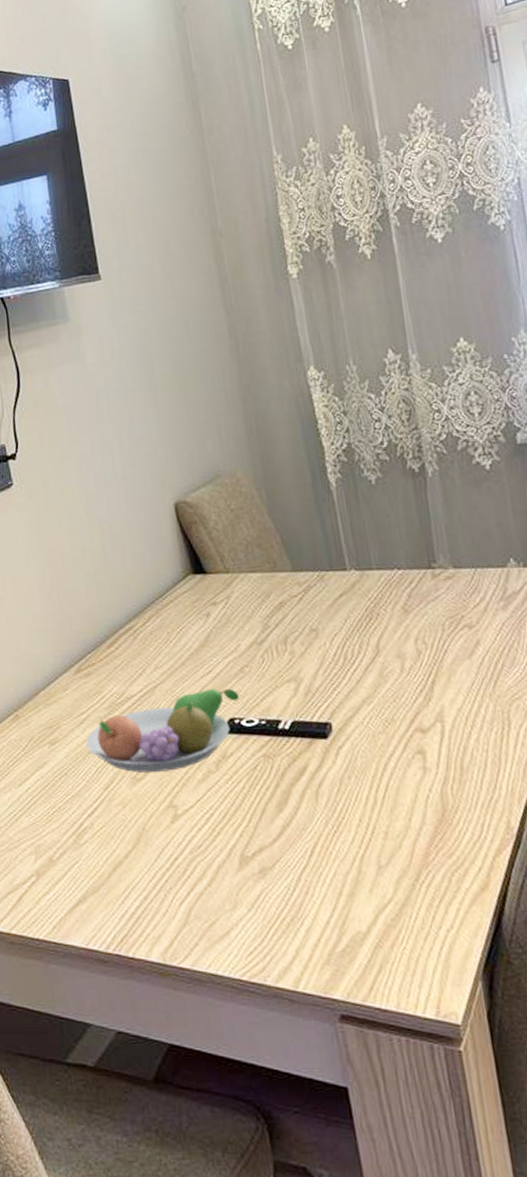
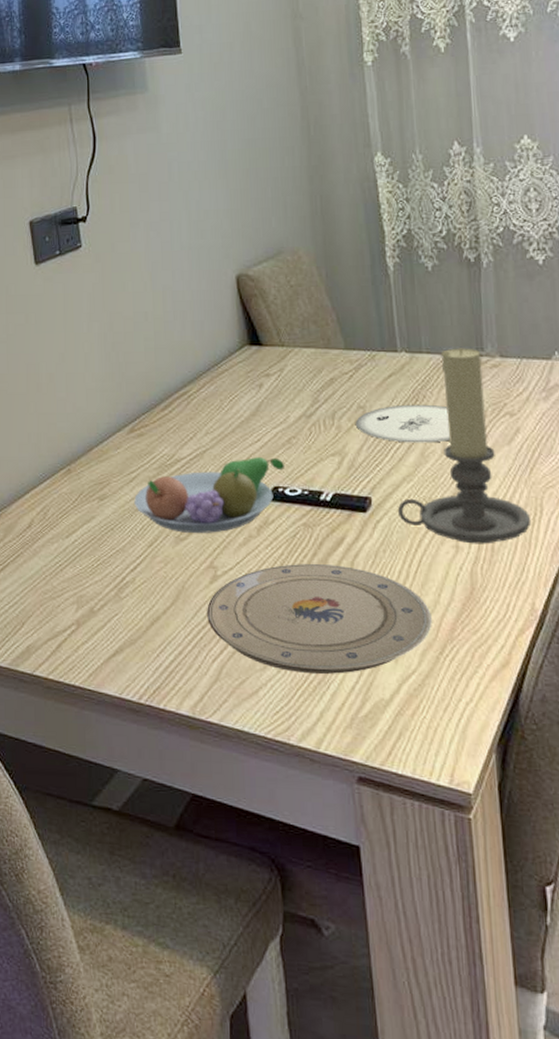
plate: none [170,795,405,910] -> present [207,564,432,674]
plate: none [309,622,408,664] -> present [356,404,450,443]
candle holder: none [360,561,500,764] -> present [398,348,532,544]

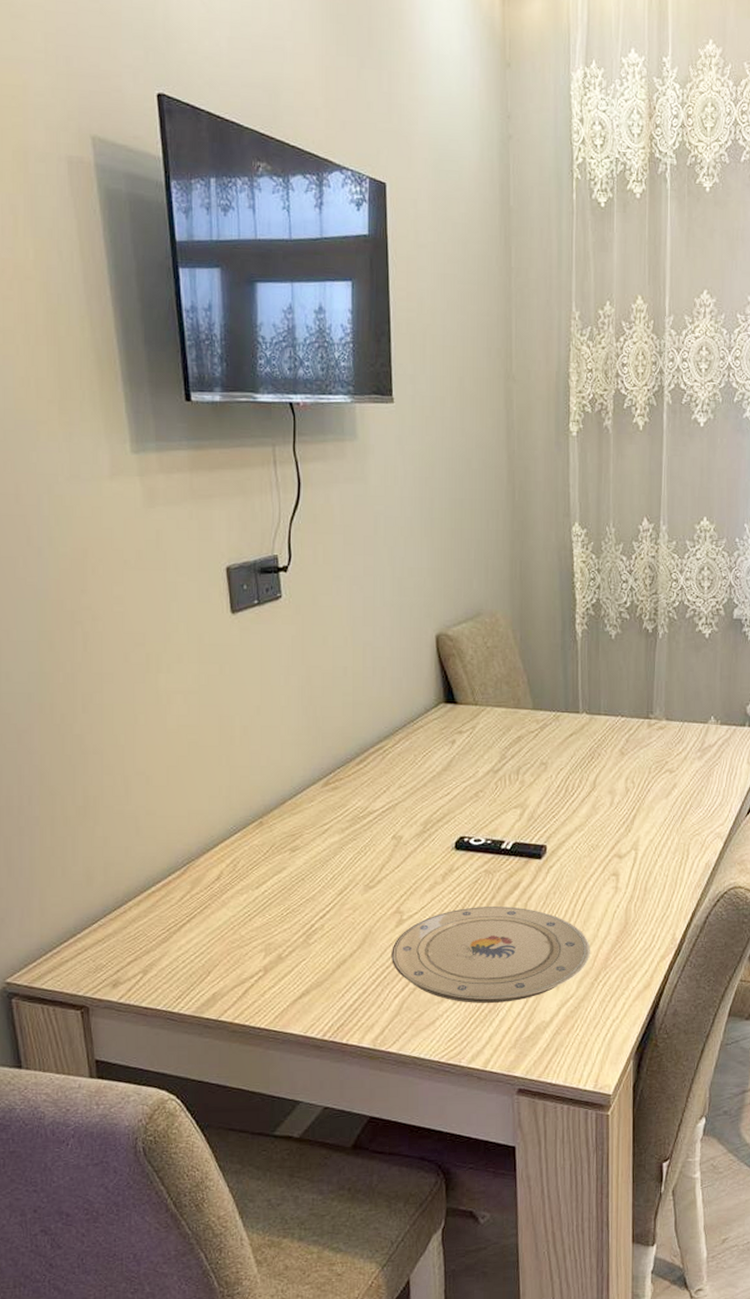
fruit bowl: present [134,457,284,533] -> none [326,810,471,881]
plate: present [356,404,450,443] -> none [538,761,619,796]
candle holder: present [398,348,532,544] -> none [569,711,679,885]

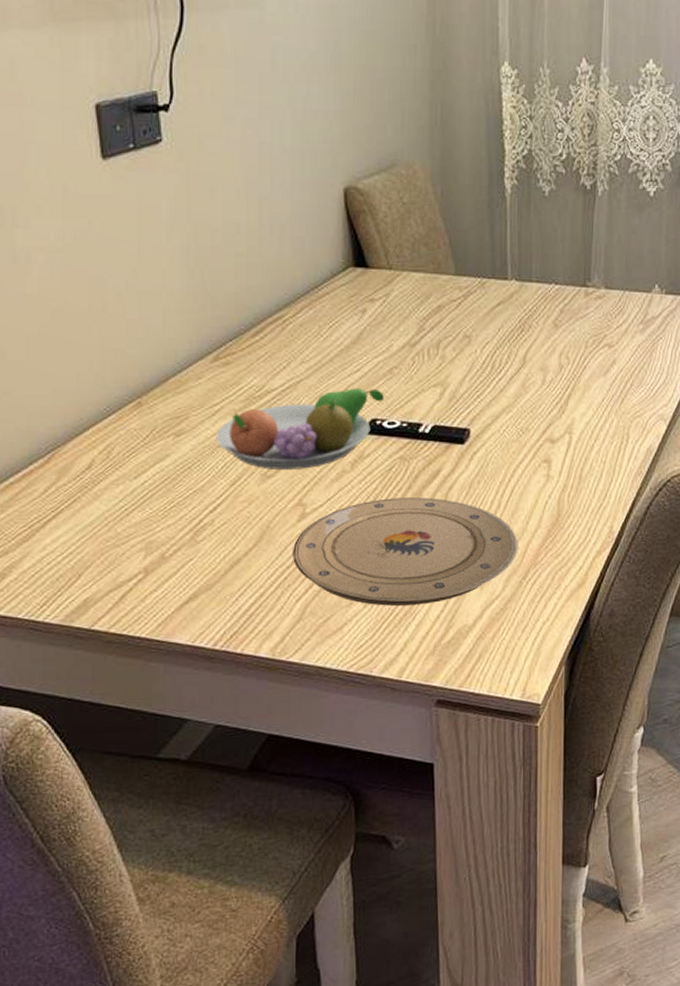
fruit bowl: none [326,810,471,881] -> present [216,388,384,470]

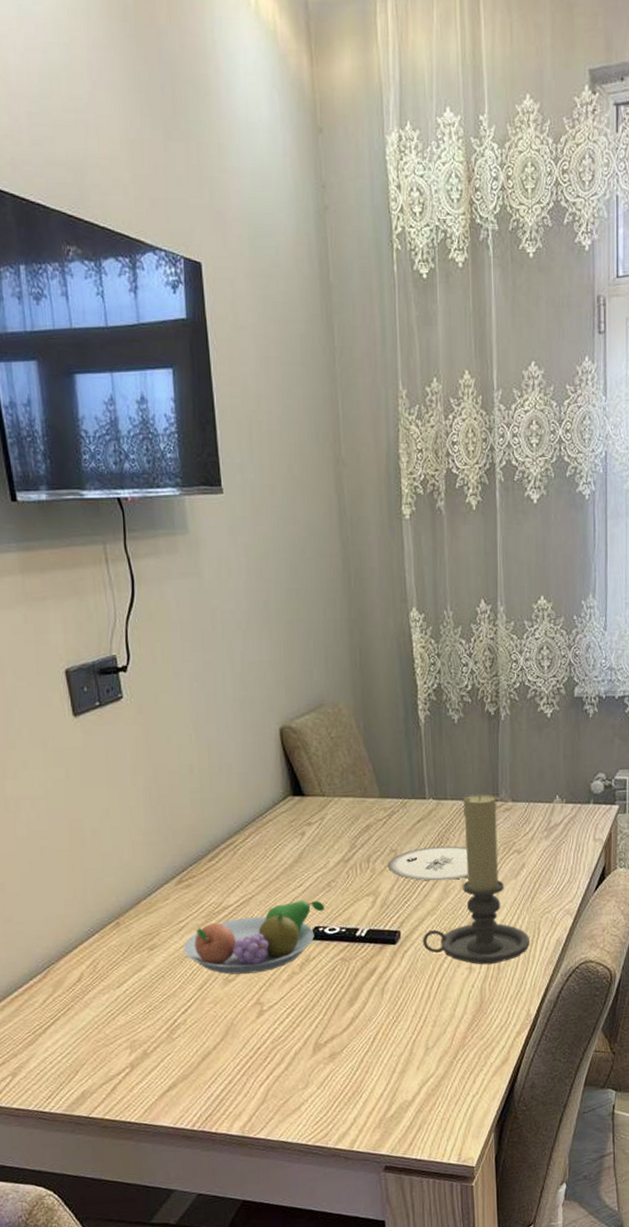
plate: present [293,497,518,606] -> none [254,992,448,1087]
plate: none [461,334,552,374] -> present [388,845,468,881]
candle holder: none [495,278,618,473] -> present [423,794,531,965]

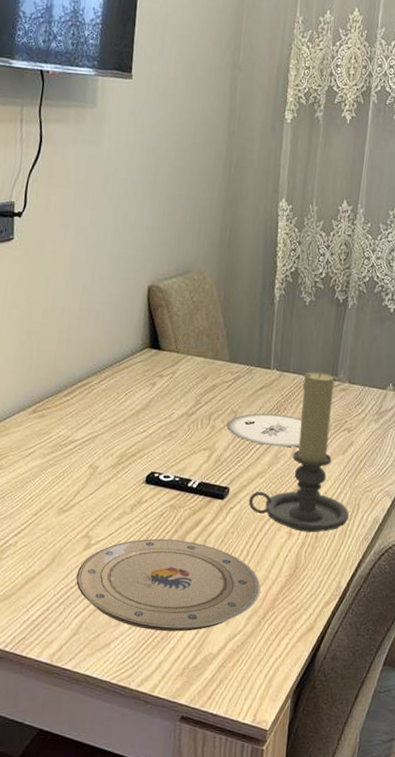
fruit bowl: present [184,900,324,975] -> none [27,445,163,508]
plate: none [254,992,448,1087] -> present [76,538,261,632]

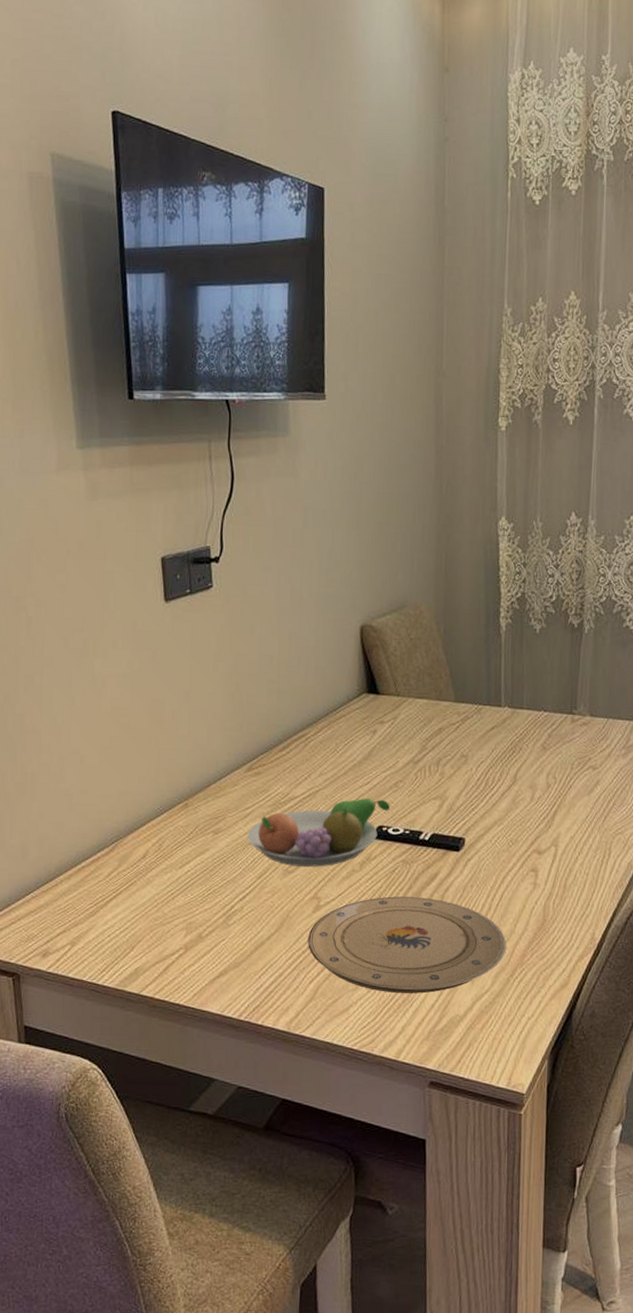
fruit bowl: none [27,445,163,508] -> present [247,798,390,867]
plate: present [227,413,302,447] -> none [458,755,540,791]
candle holder: present [249,371,350,533] -> none [487,706,600,882]

